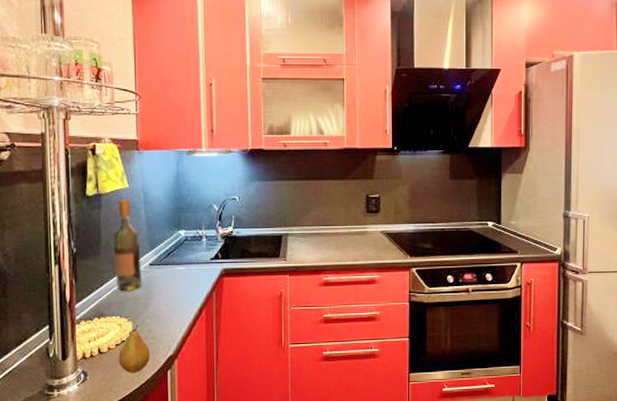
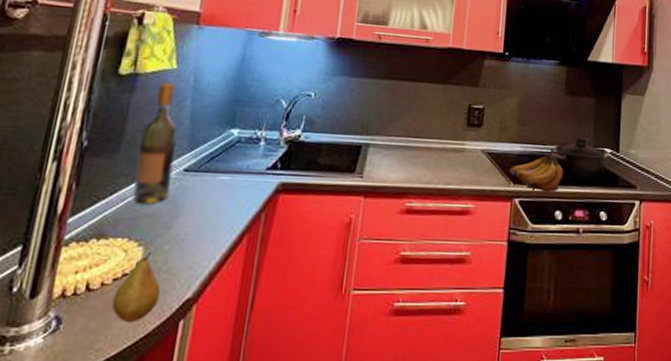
fruit: none [405,230,453,262] -> present [509,153,564,193]
saucepan: none [439,214,492,253] -> present [549,136,609,185]

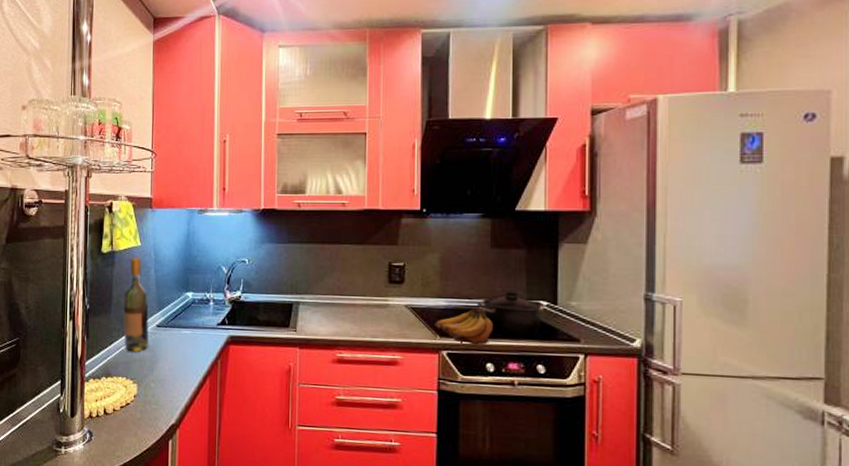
fruit: present [111,251,161,322] -> none [122,388,152,439]

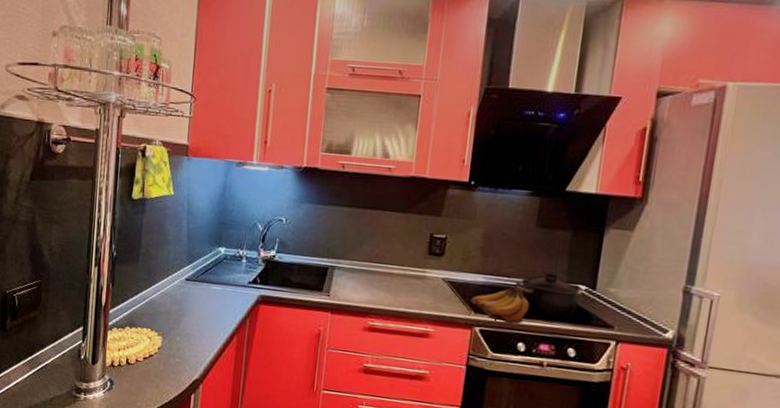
bottle: present [123,258,149,352] -> none [150,206,179,304]

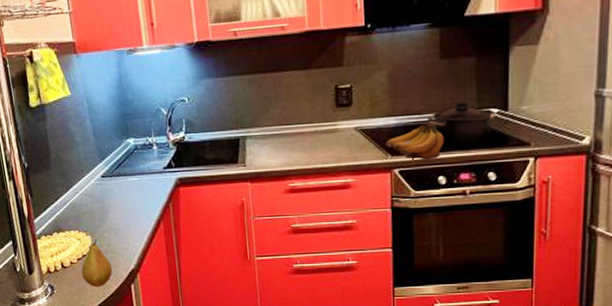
fruit: none [144,340,176,391] -> present [81,238,112,287]

